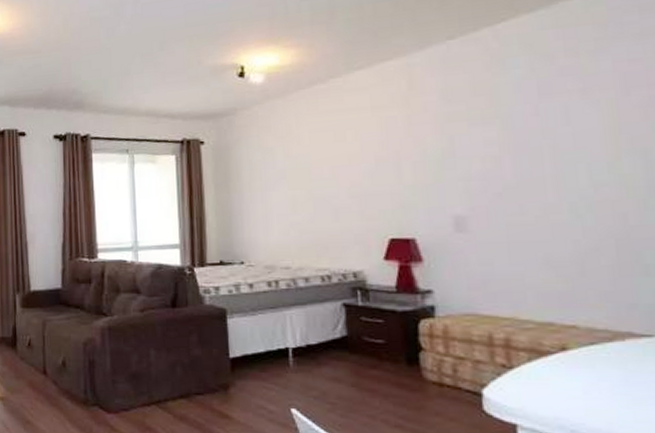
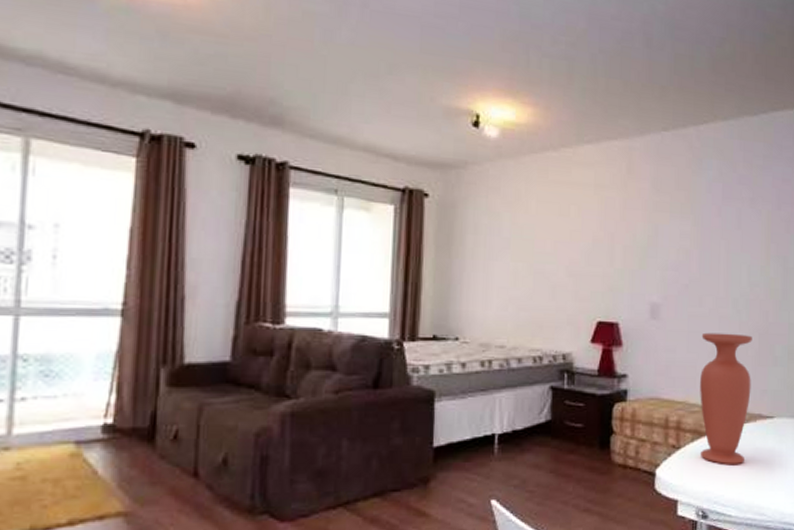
vase: none [528,241,612,390] -> present [700,332,752,465]

